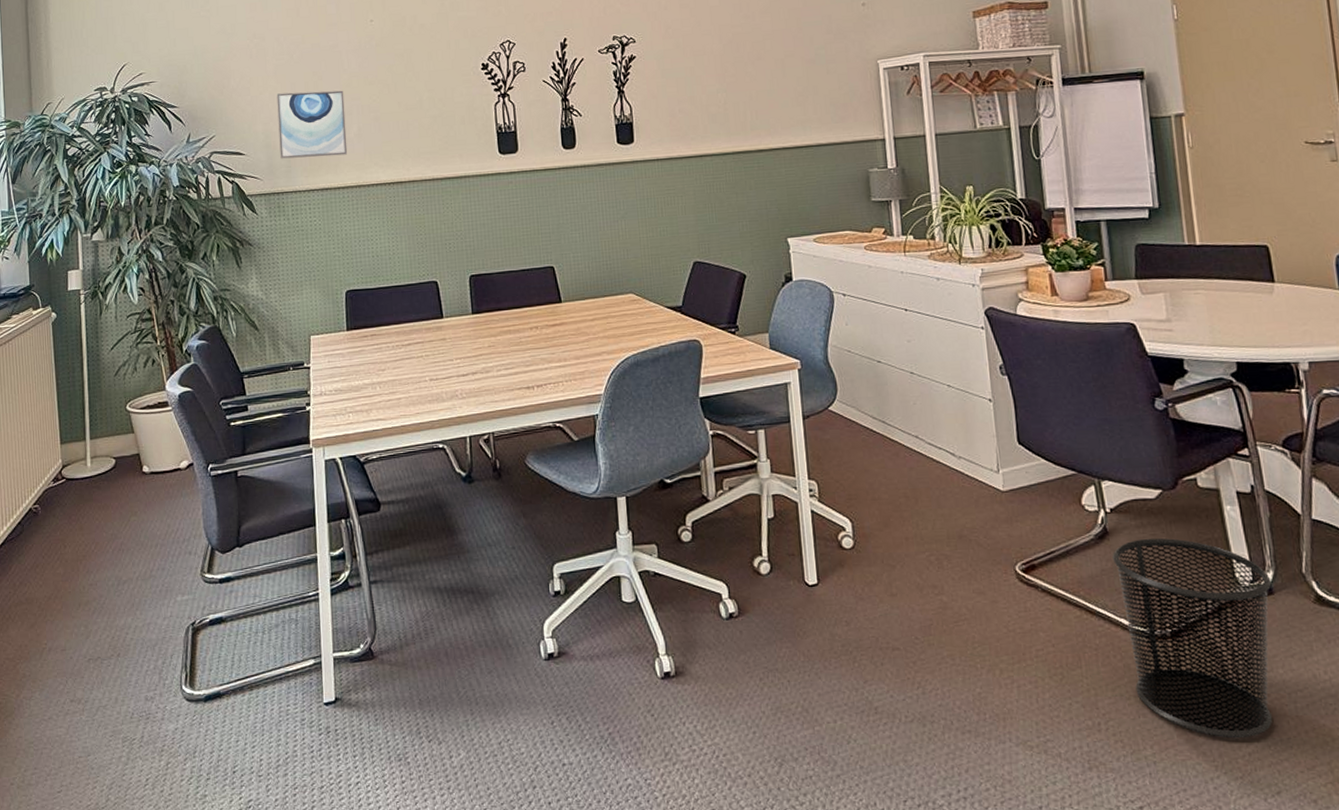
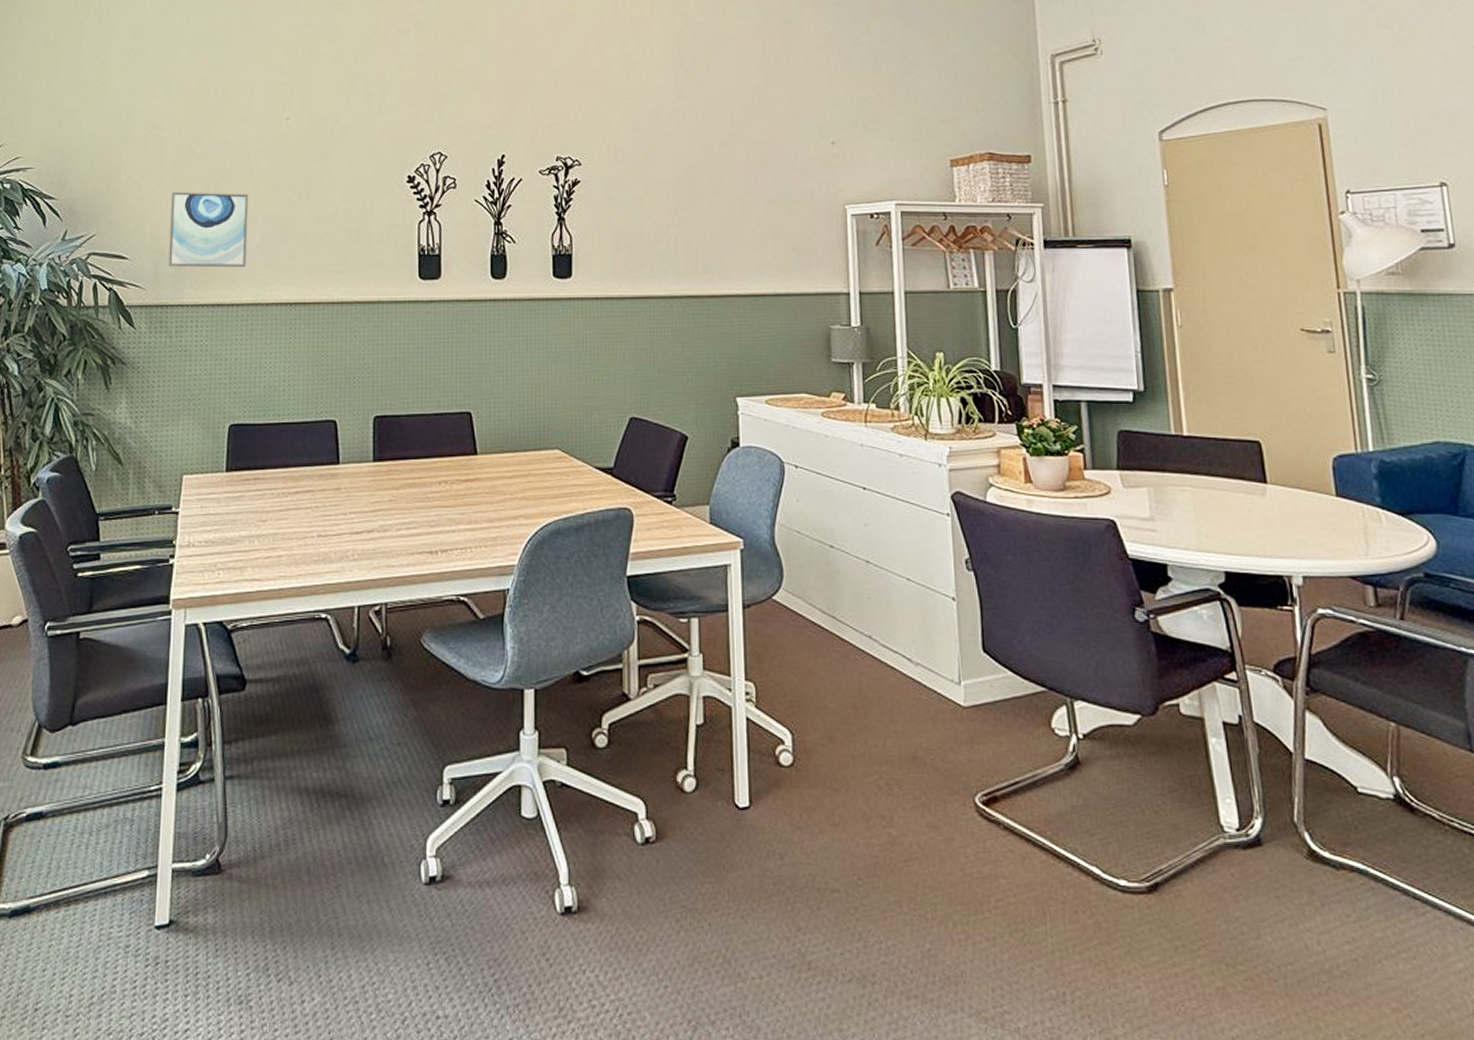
waste bin: present [1112,538,1272,739] -> none [1084,771,1260,1019]

